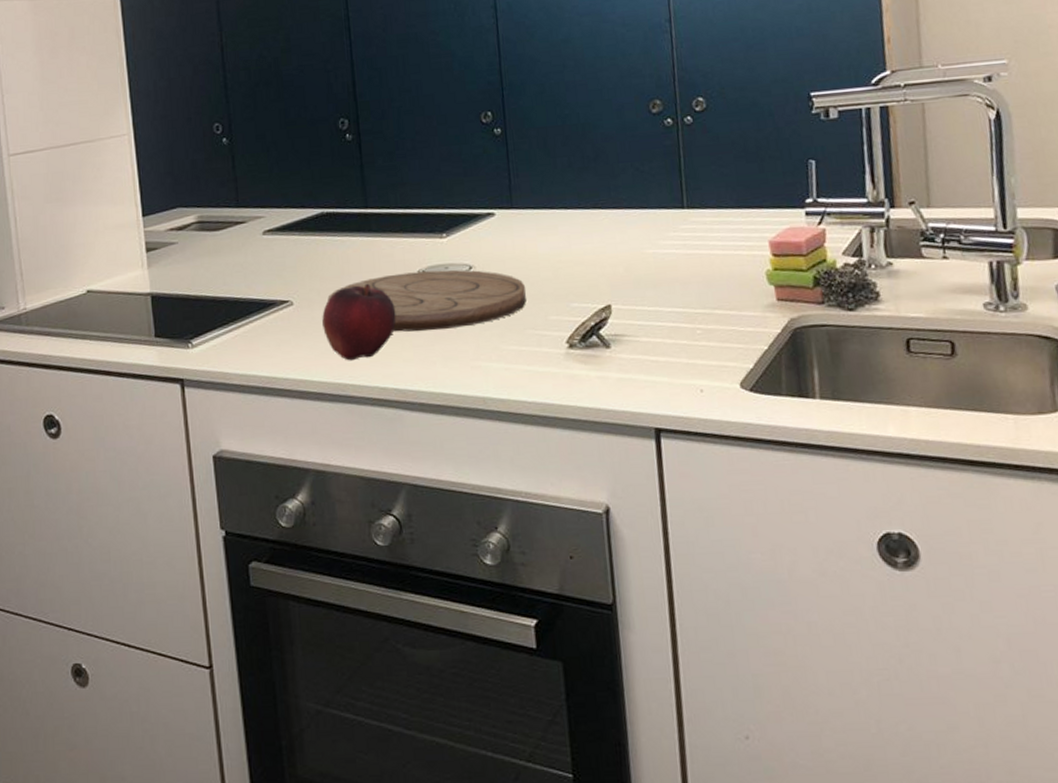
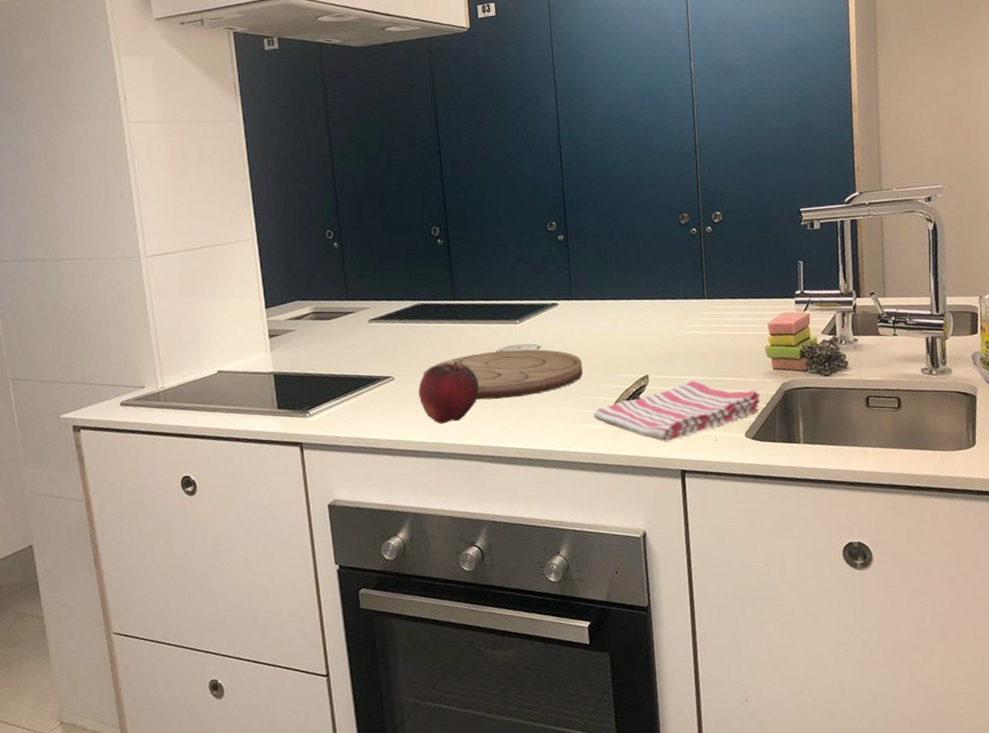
dish towel: none [540,313,761,391] -> present [593,381,761,442]

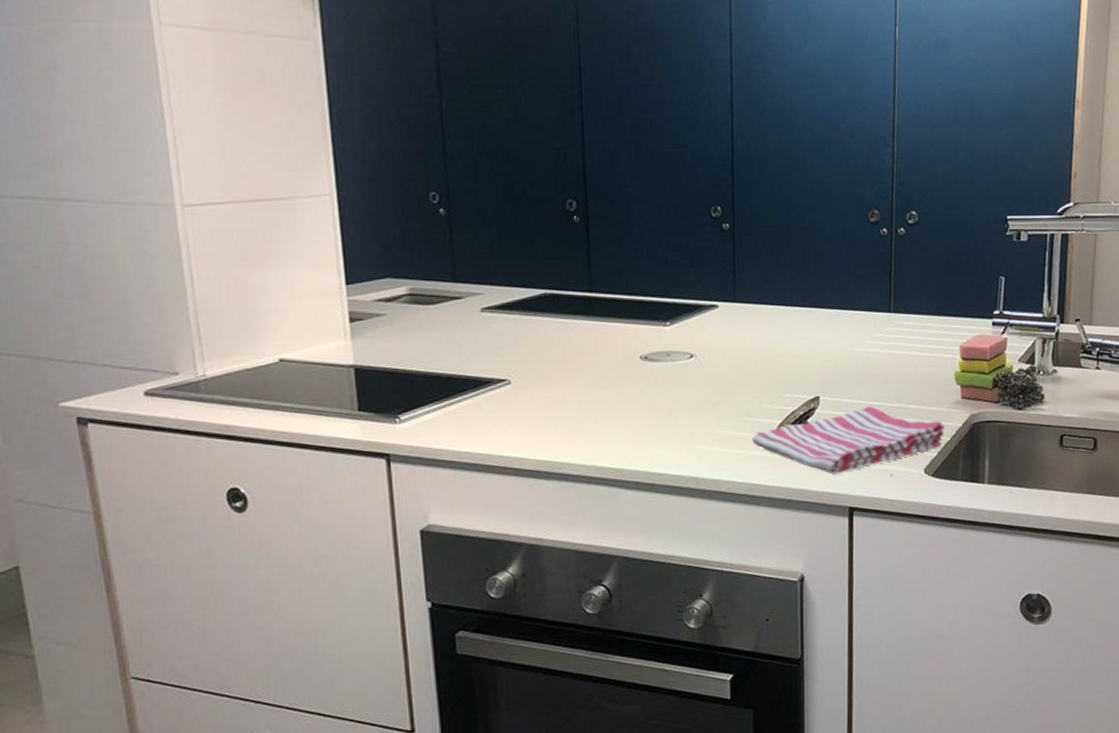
fruit: present [418,361,479,424] -> none [541,366,616,441]
cutting board: present [423,349,583,400] -> none [547,357,742,415]

